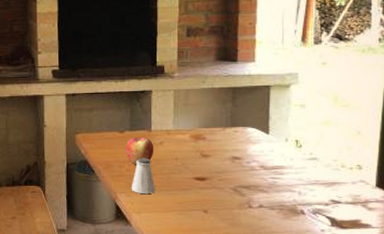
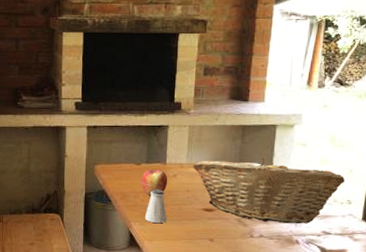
fruit basket: none [180,121,352,193] -> present [192,157,345,224]

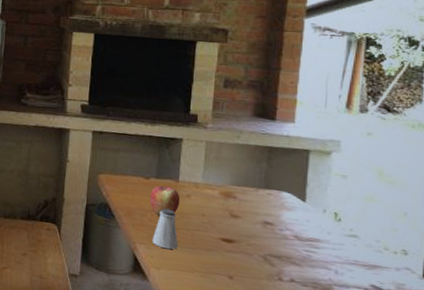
fruit basket: present [192,157,345,224] -> none [209,181,397,273]

